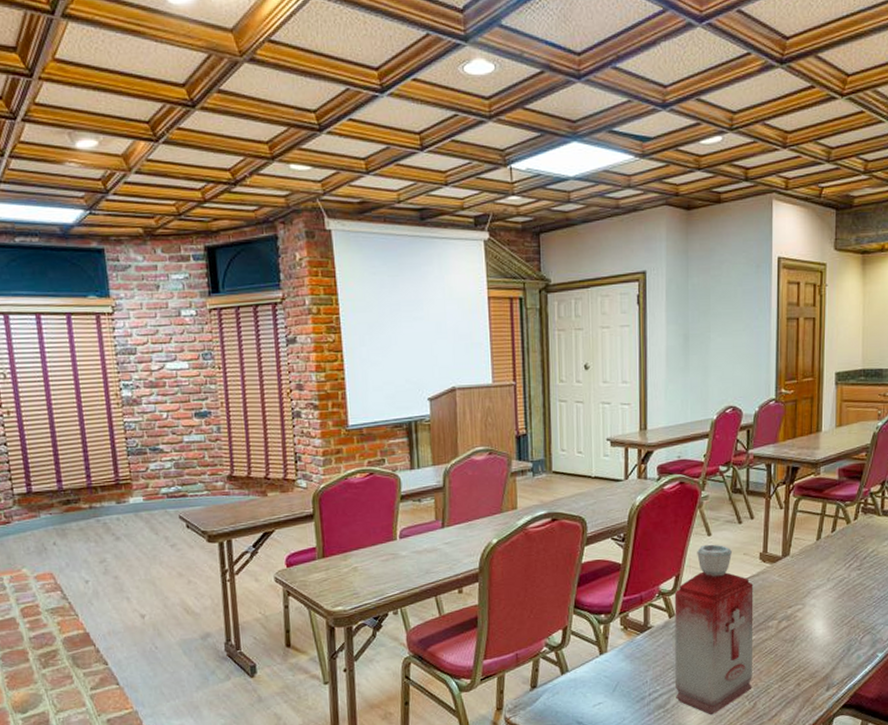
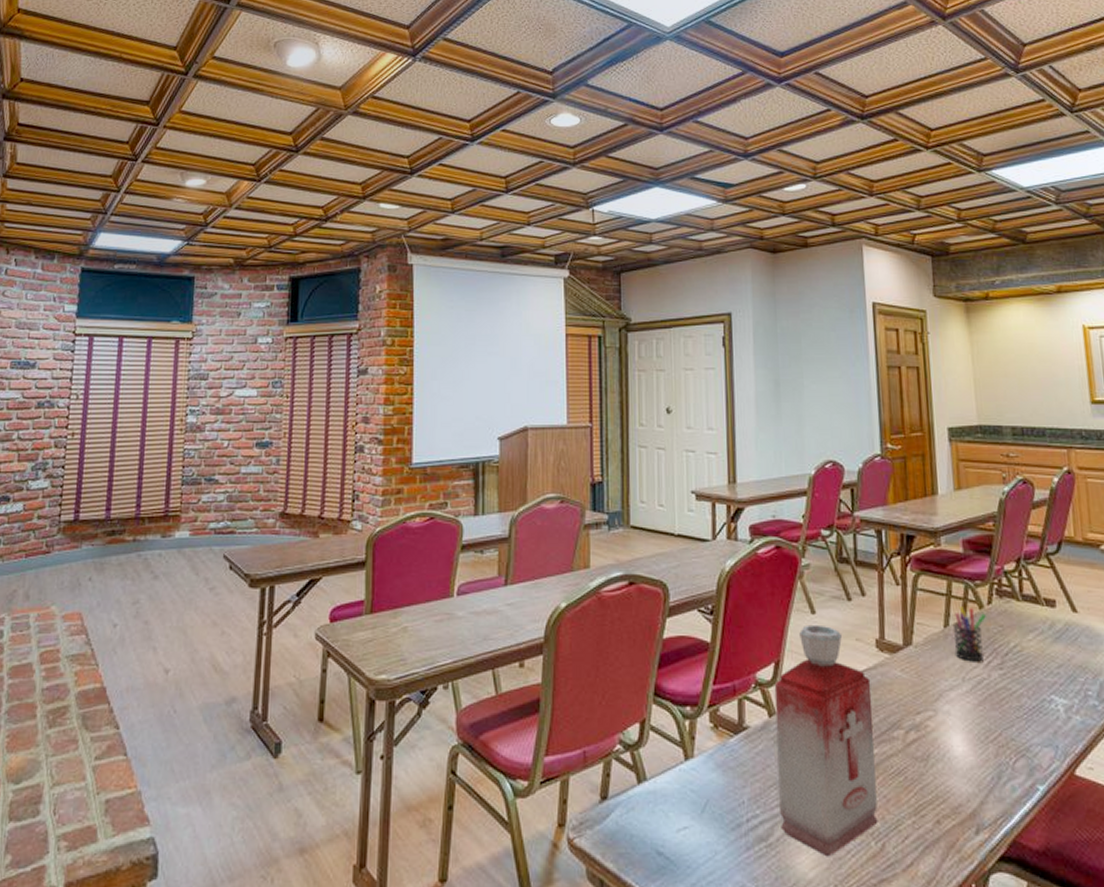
pen holder: none [823,523,851,566] -> present [952,607,986,662]

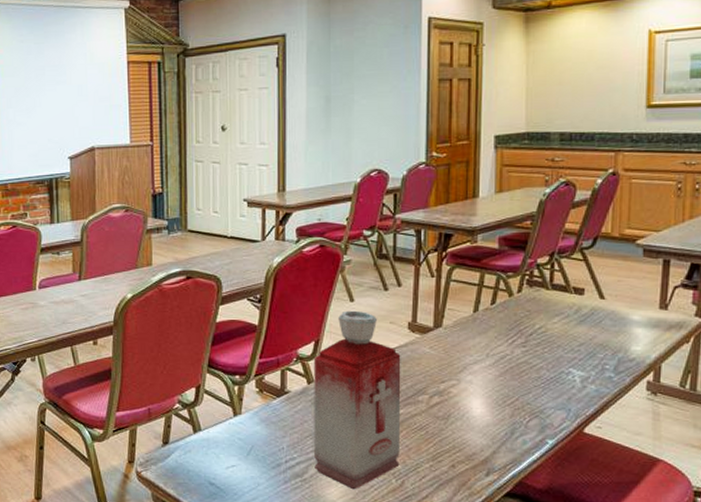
pen holder: present [952,607,986,662] -> none [481,295,515,341]

